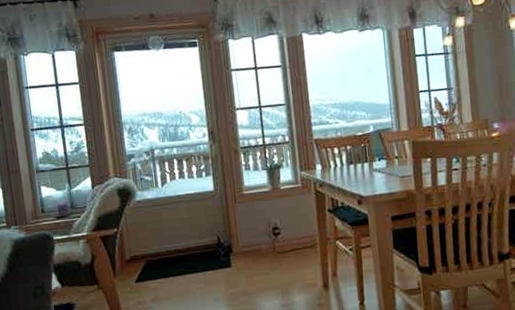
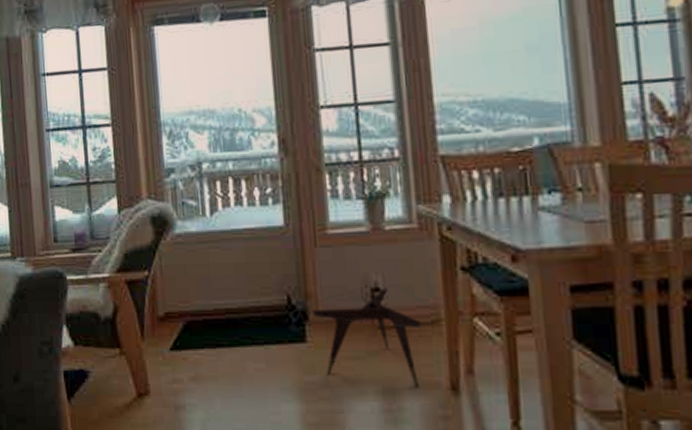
side table: none [229,224,312,289] -> present [304,285,433,388]

